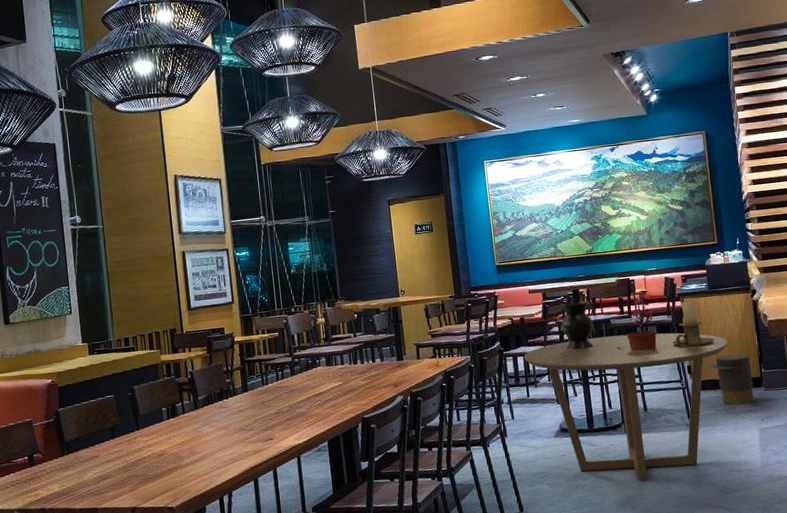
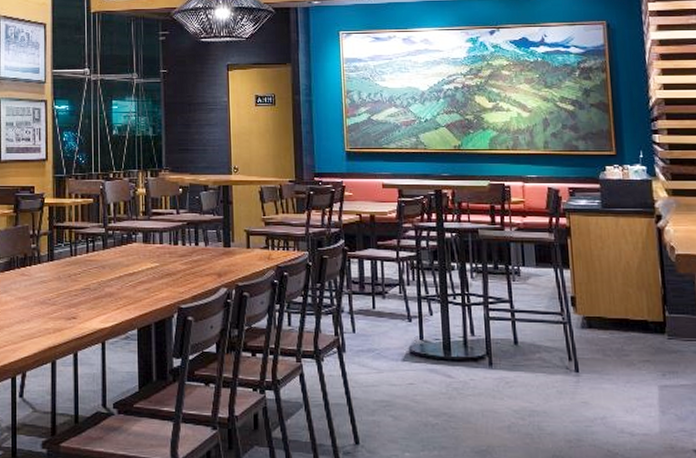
dining table: present [524,332,728,482] -> none [372,249,624,430]
decorative vase: present [560,301,594,350] -> none [417,203,458,261]
potted plant: present [617,289,657,351] -> none [485,199,535,272]
candle holder: present [672,301,715,347] -> none [553,219,607,274]
trash can: present [709,354,755,405] -> none [598,289,655,352]

